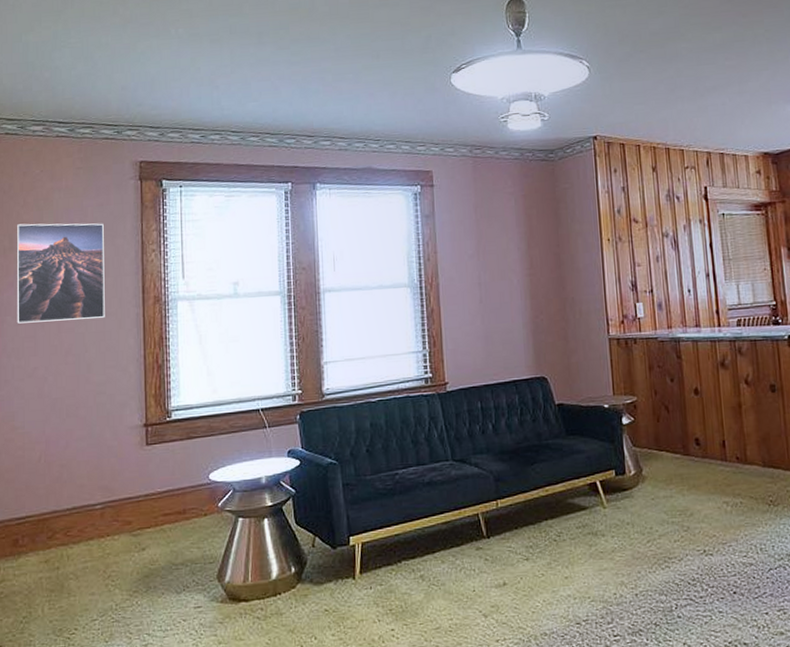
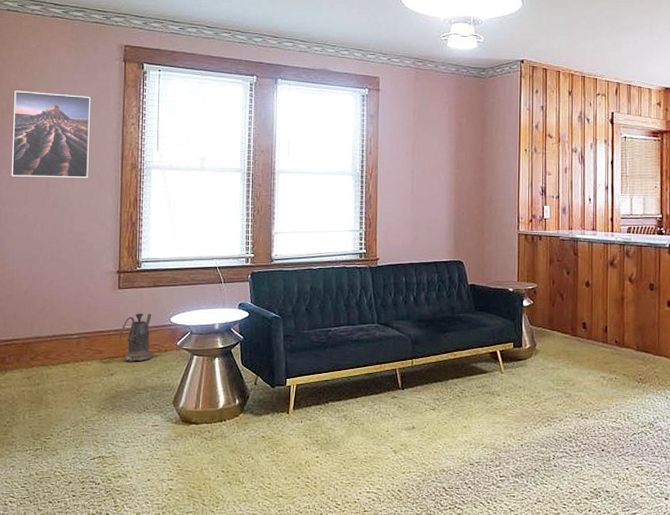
watering can: none [150,471,190,533] -> present [119,313,152,363]

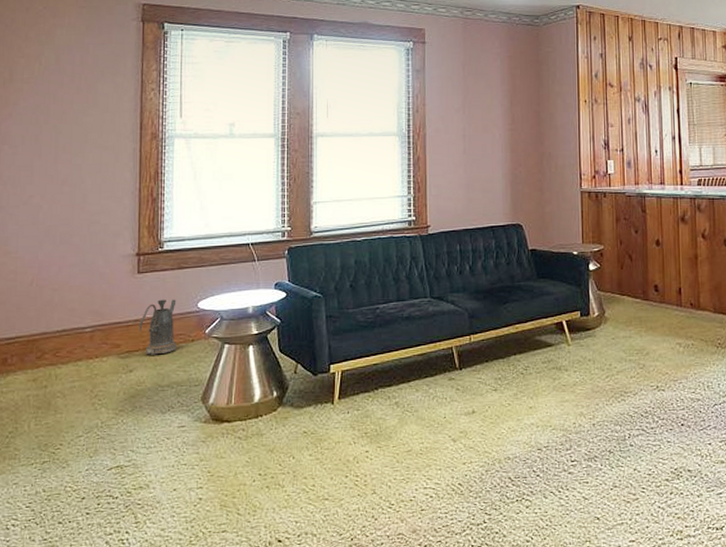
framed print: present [11,90,90,178] -> none [14,57,104,153]

